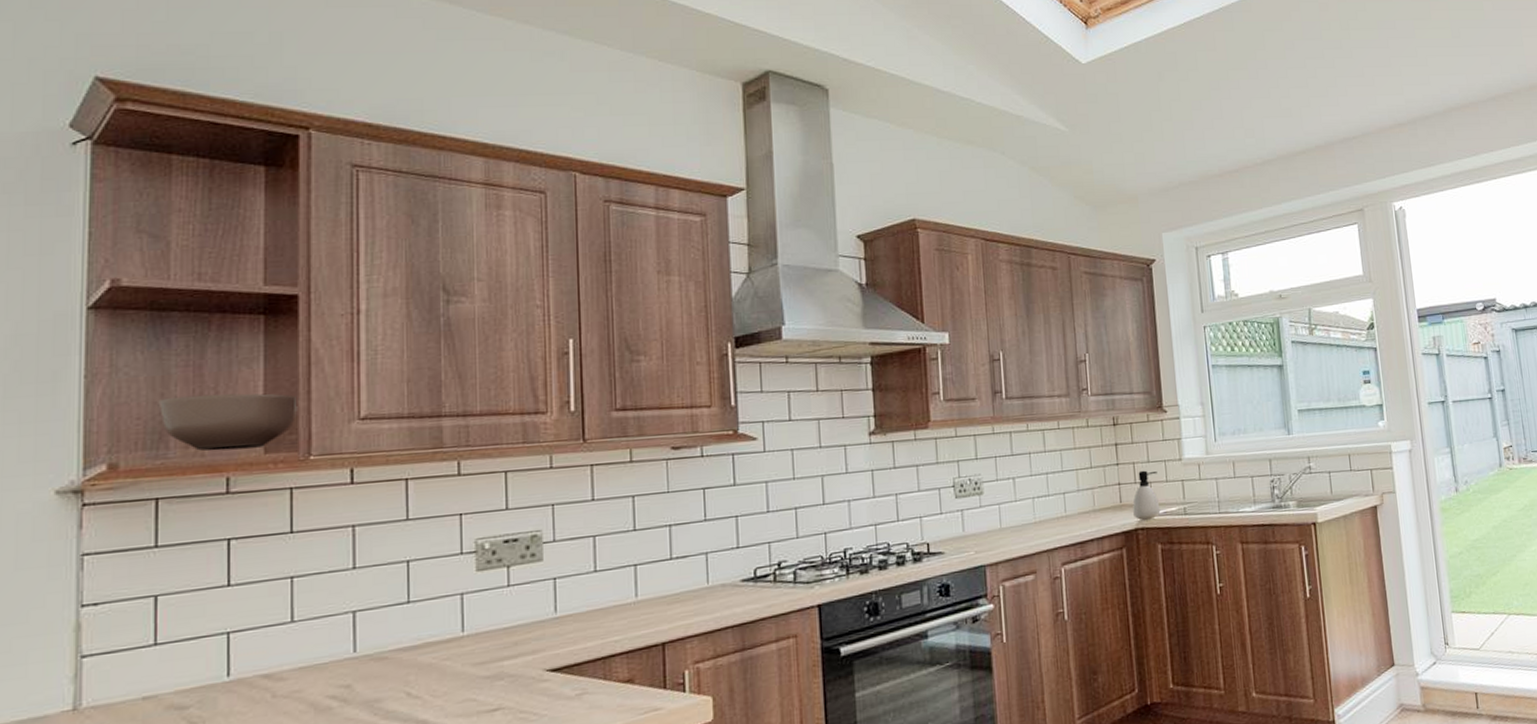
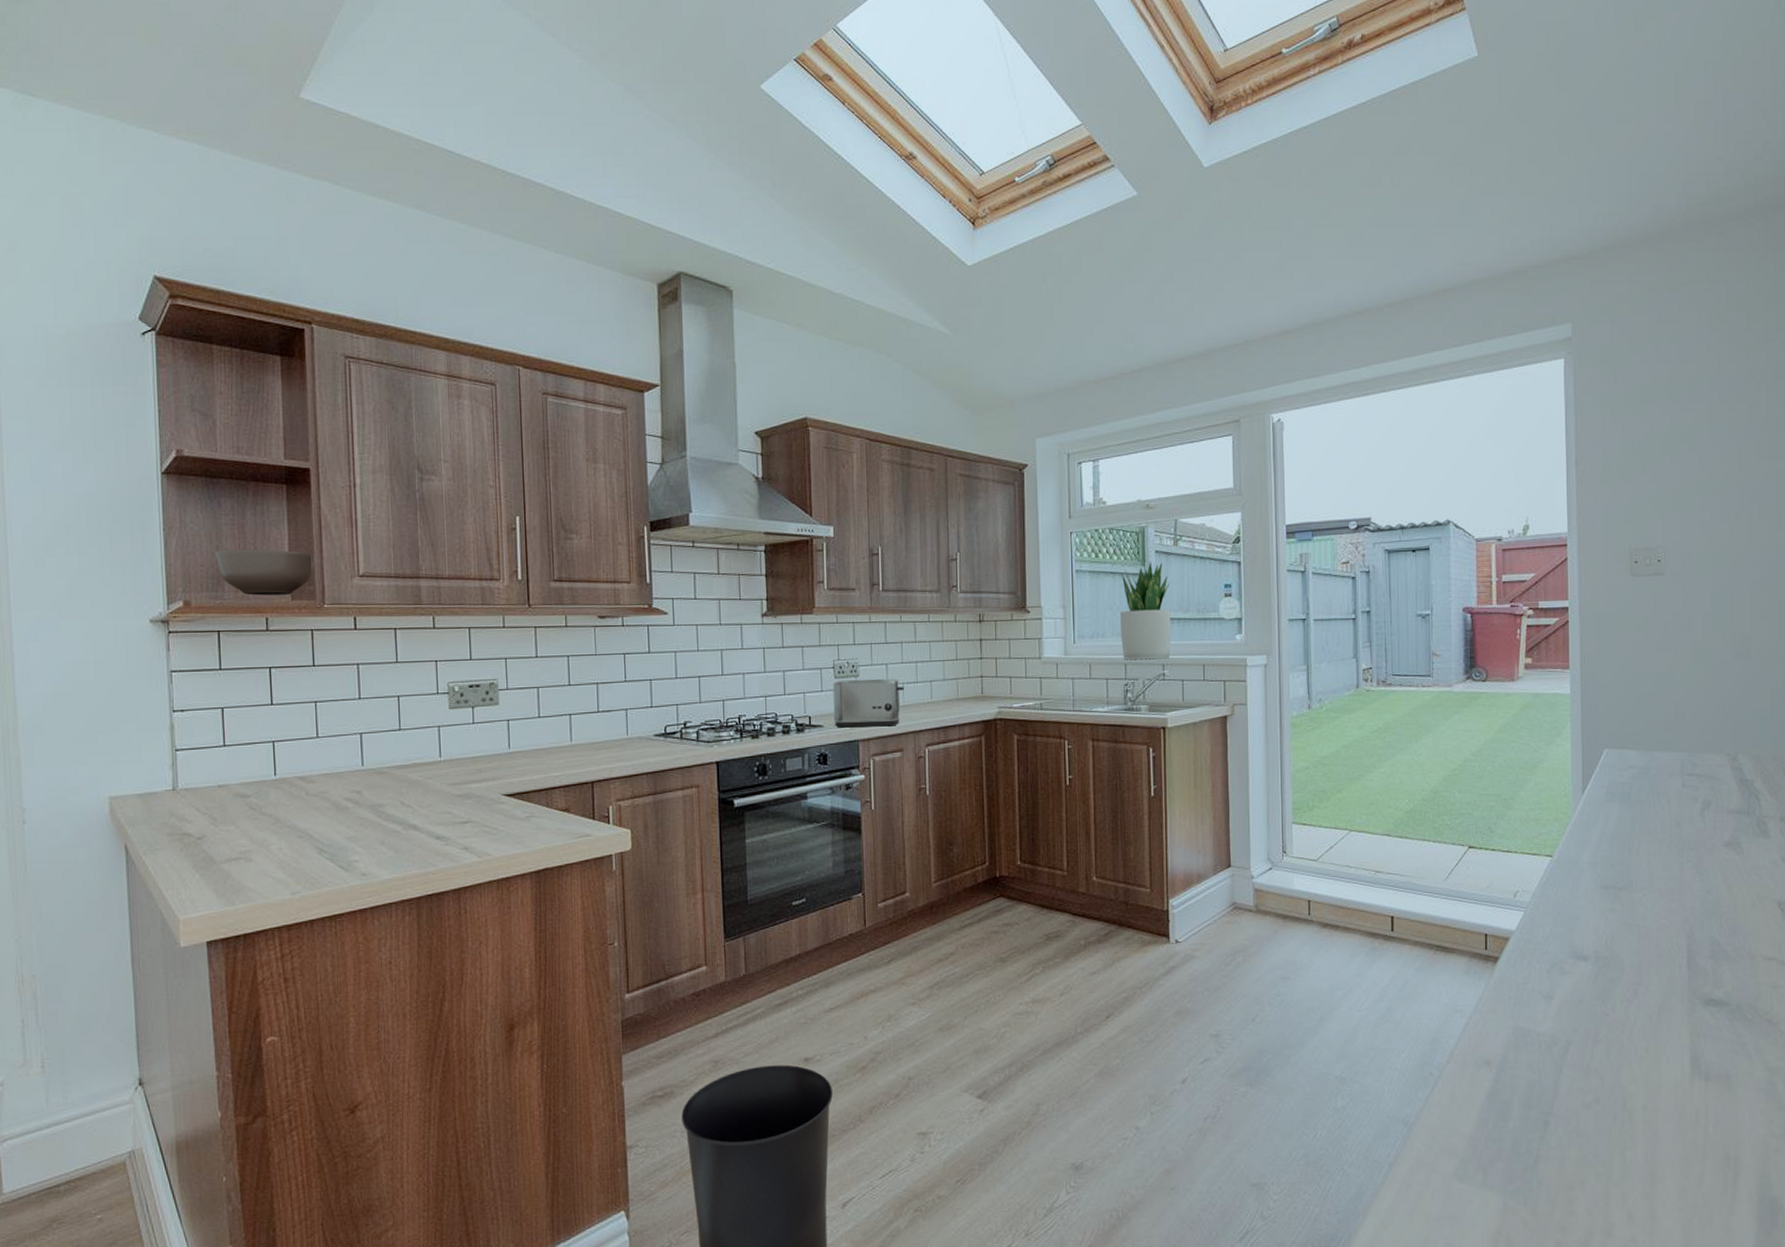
toaster: none [953,493,1036,554] -> present [832,678,905,728]
soap dispenser: present [1132,470,1161,521] -> none [993,666,1019,713]
planter: none [1259,352,1315,456] -> present [1120,561,1171,661]

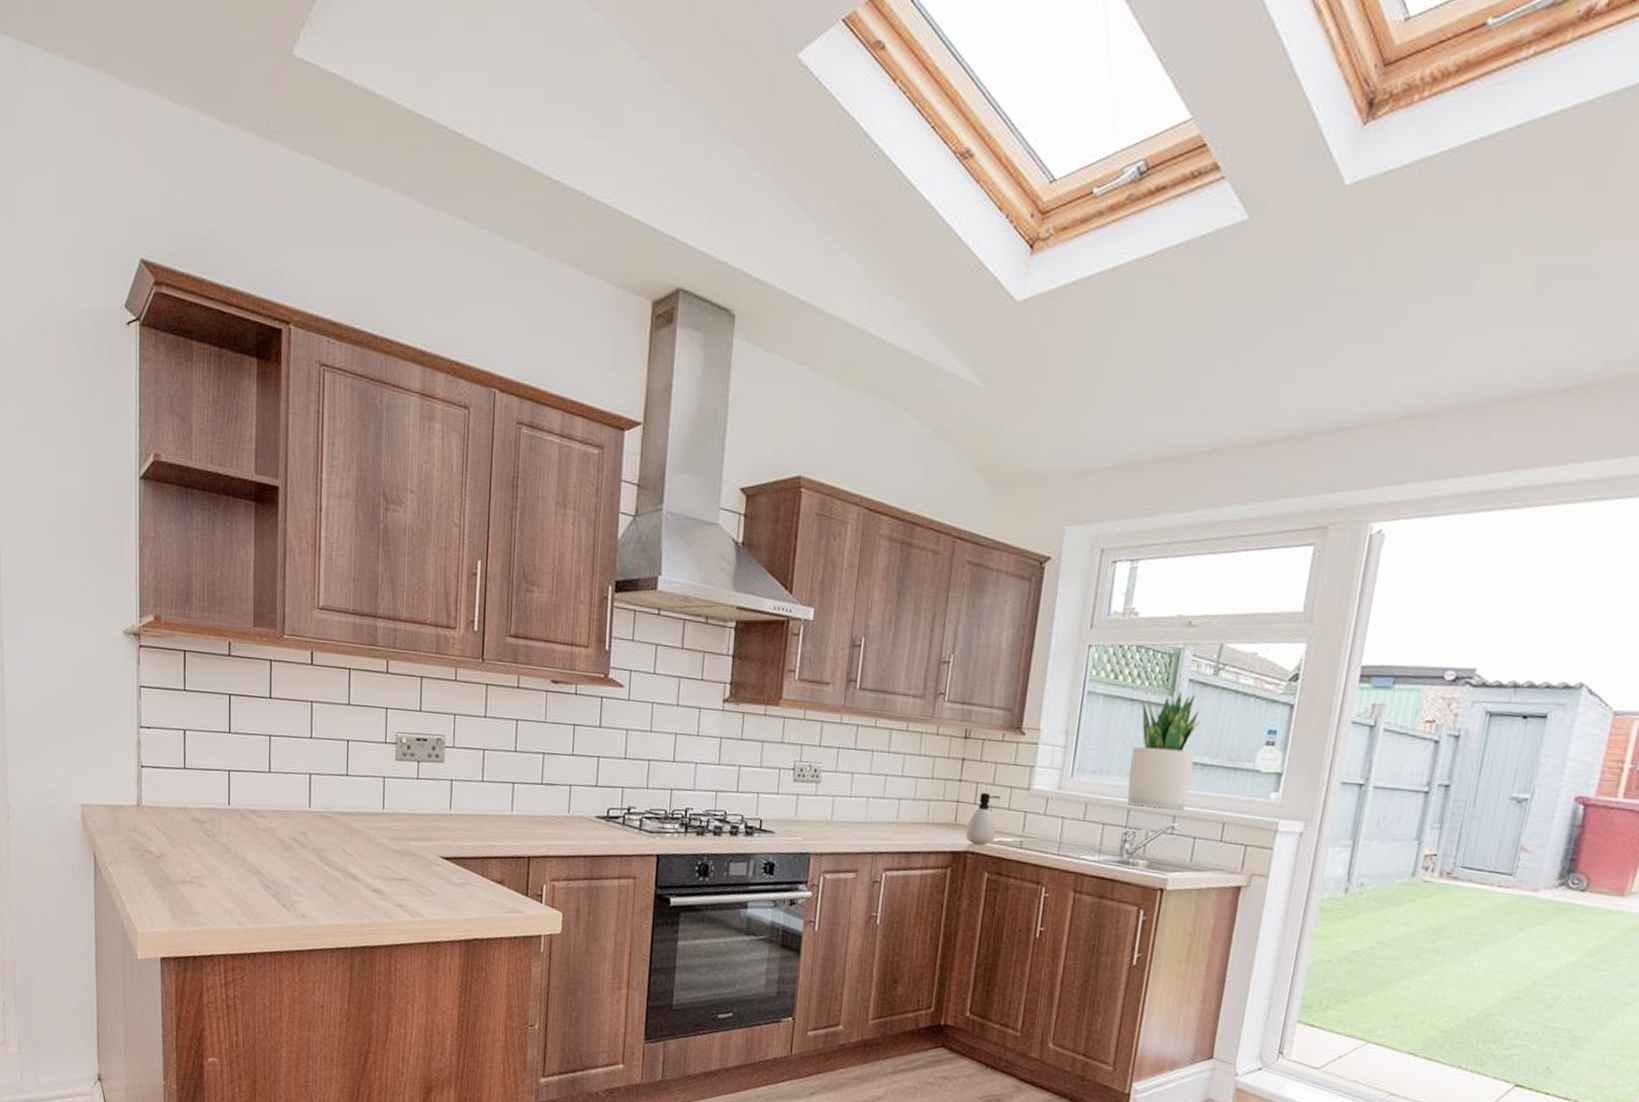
bowl: present [215,549,315,596] -> none [185,565,278,621]
toaster: present [832,678,905,728] -> none [786,783,870,843]
soap dispenser: none [993,666,1019,713] -> present [966,792,1001,846]

